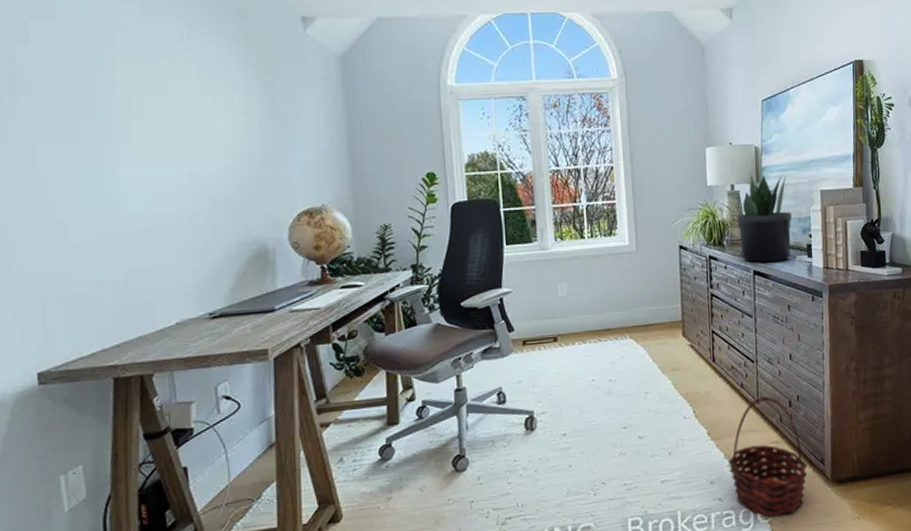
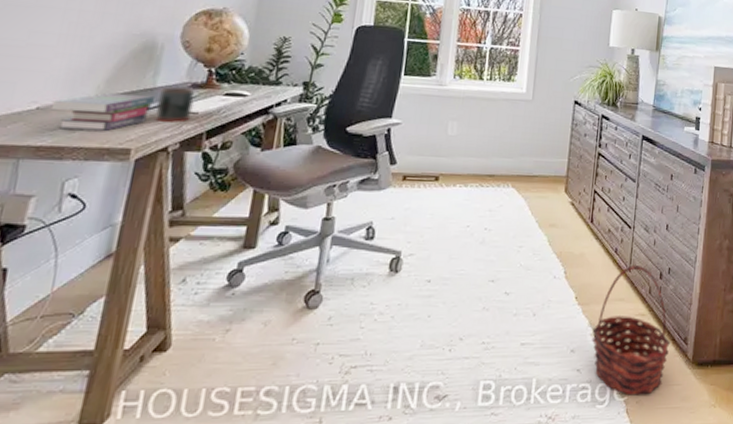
books: none [188,297,278,340] -> present [50,93,154,131]
mug: none [280,286,315,321] -> present [154,87,195,123]
planter: present [736,175,792,263] -> none [632,43,686,131]

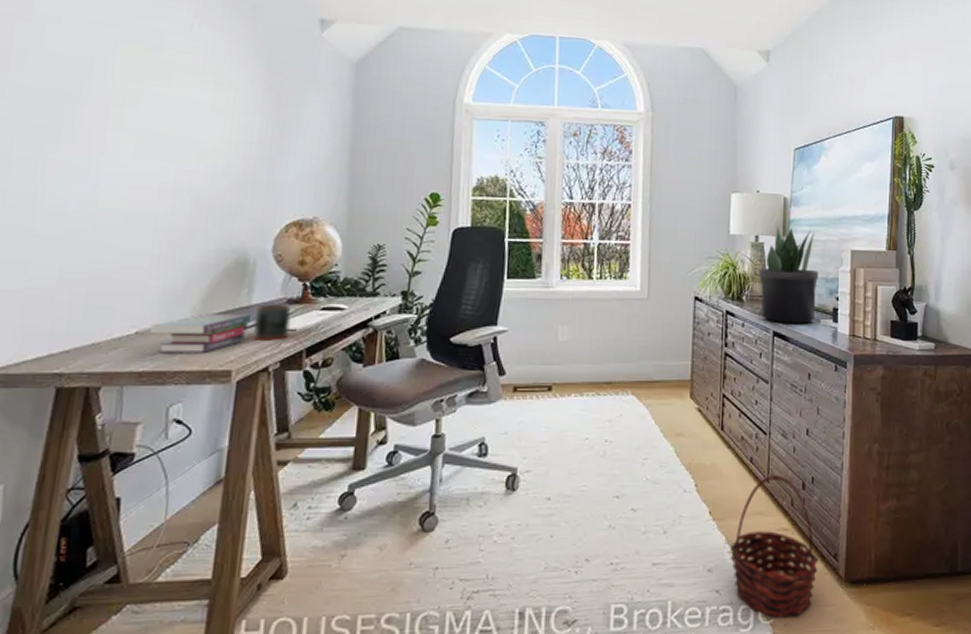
planter: none [632,43,686,131] -> present [758,228,819,325]

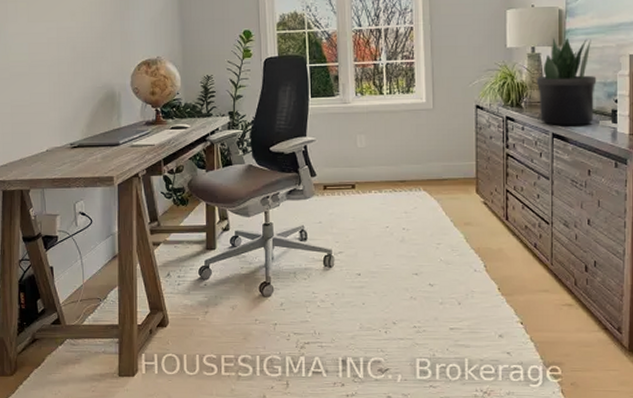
books: present [149,313,251,354] -> none [55,134,121,165]
mug: present [252,304,291,341] -> none [124,126,150,154]
basket: present [730,476,819,618] -> none [519,259,603,378]

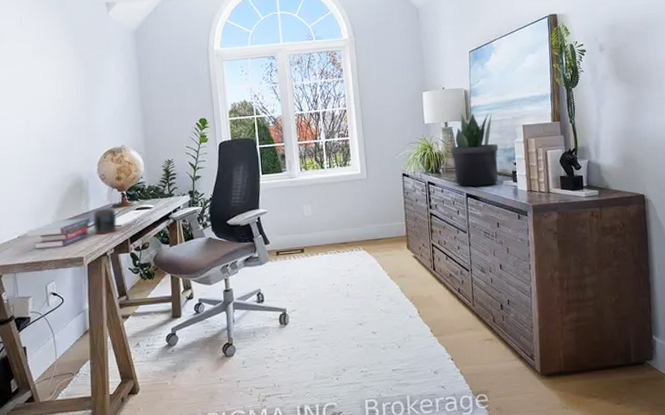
books: none [55,134,121,165] -> present [26,217,90,250]
mug: none [124,126,150,154] -> present [92,208,117,235]

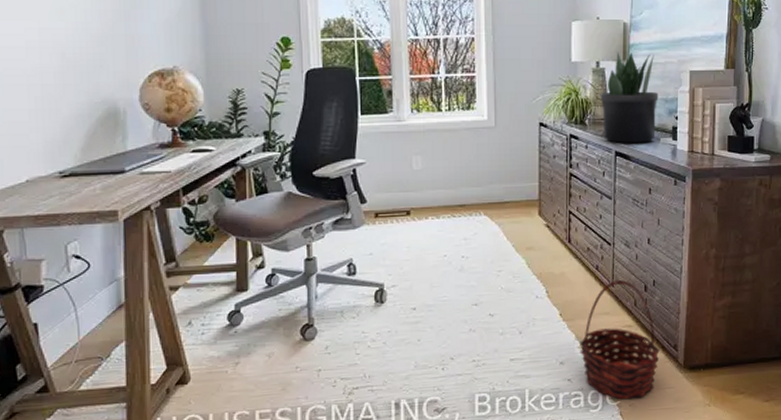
books: present [26,217,90,250] -> none [38,159,128,198]
mug: present [92,208,117,235] -> none [131,149,165,183]
basket: none [449,300,519,404] -> present [580,280,660,400]

